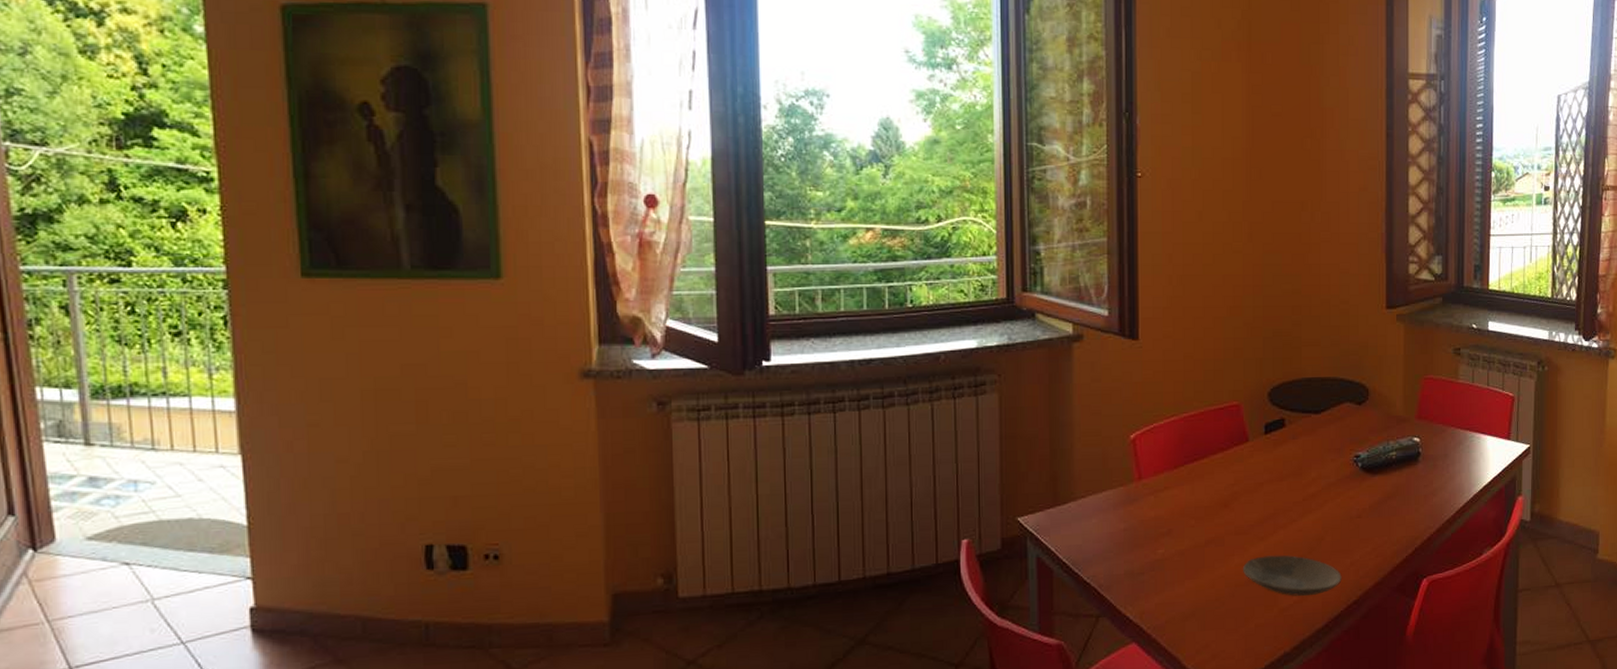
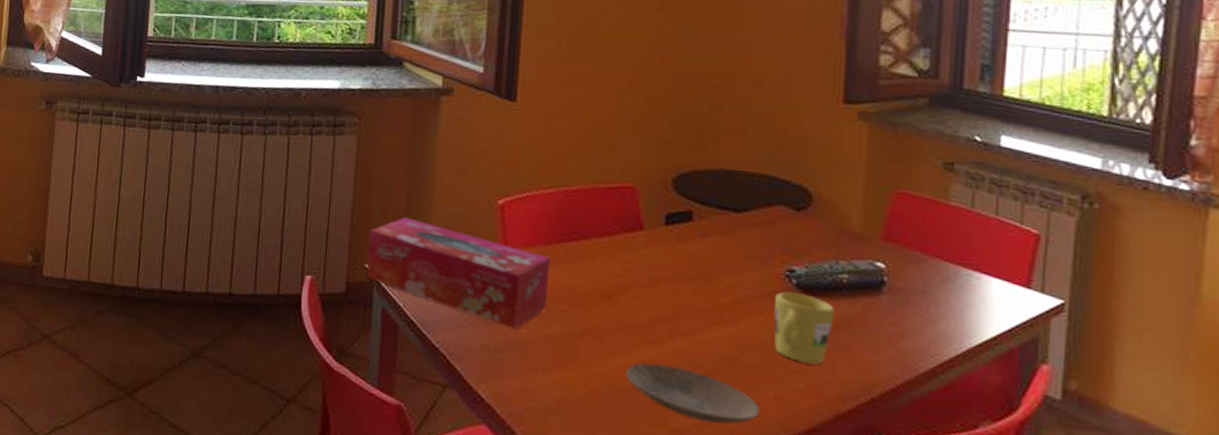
tissue box: none [1019,465,1177,551] -> present [366,217,550,329]
mug: none [1347,474,1388,532] -> present [774,291,835,365]

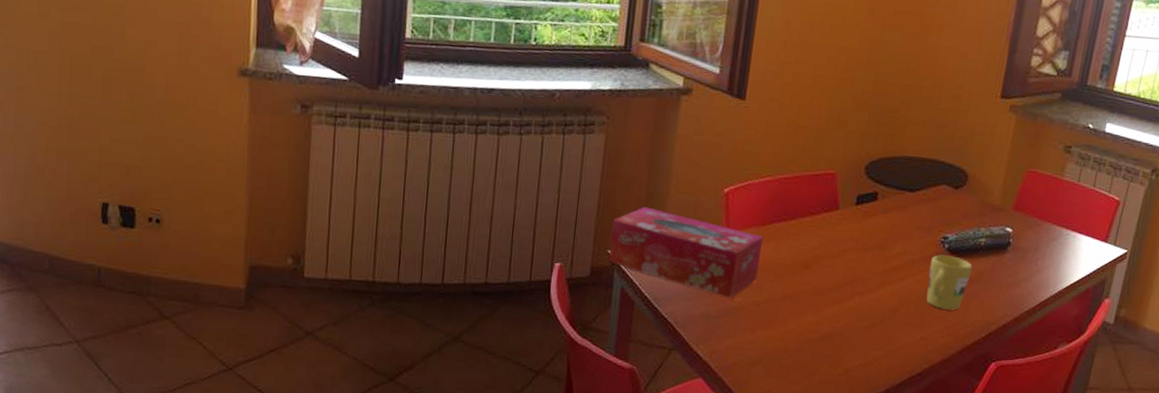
plate: present [626,363,760,424] -> none [814,318,910,361]

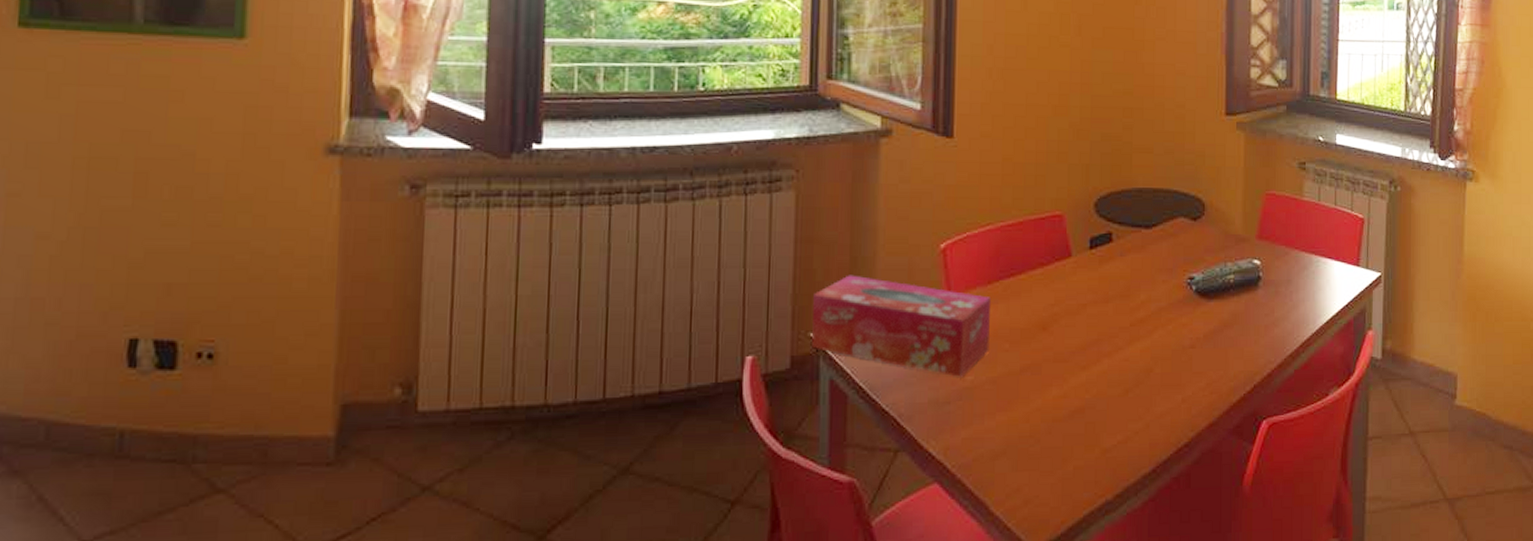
mug: present [926,254,973,311] -> none [1180,298,1225,364]

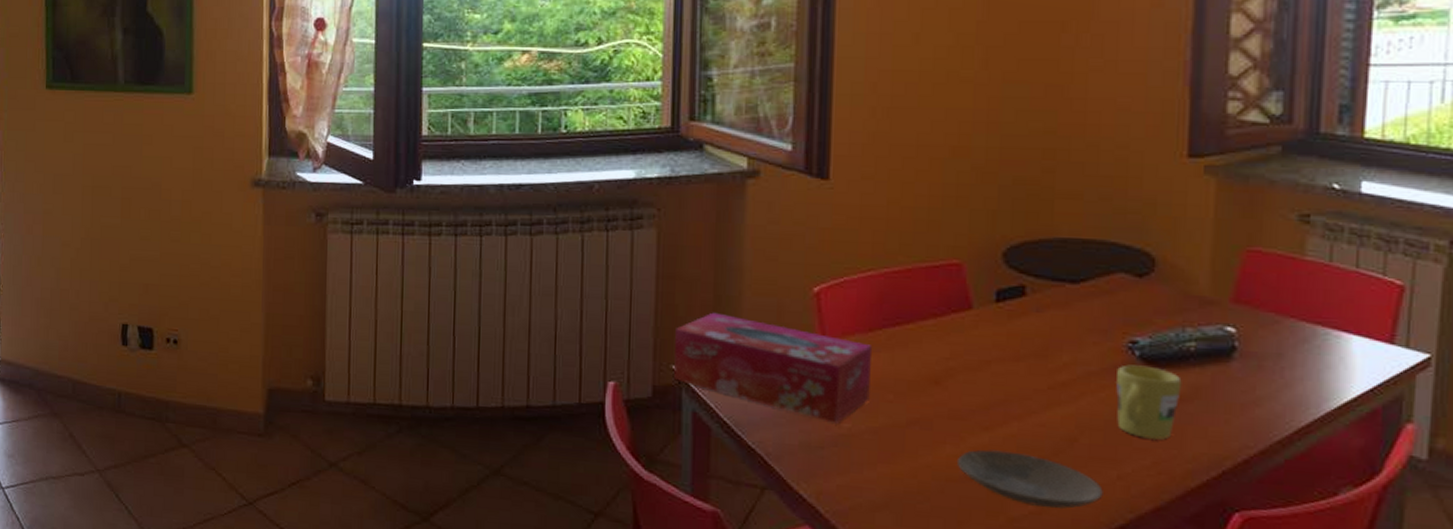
plate: none [1062,387,1172,435] -> present [958,450,1103,509]
mug: none [1180,298,1225,364] -> present [1116,364,1182,441]

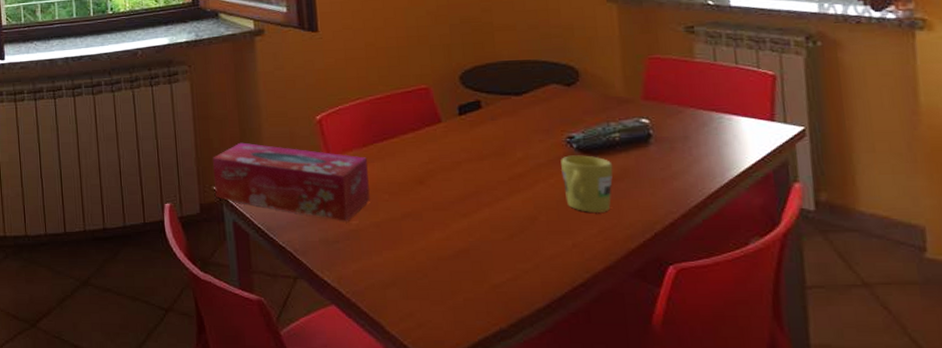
plate: present [958,450,1103,509] -> none [445,232,563,274]

